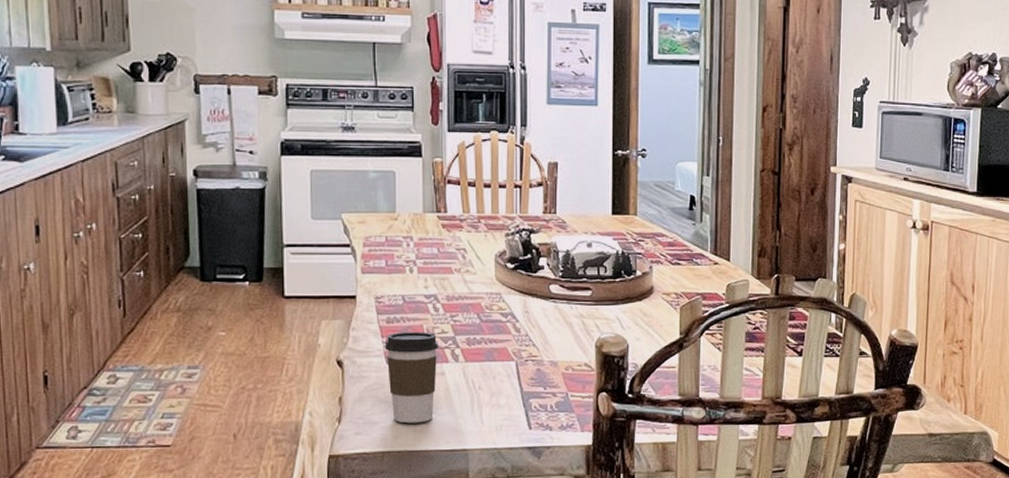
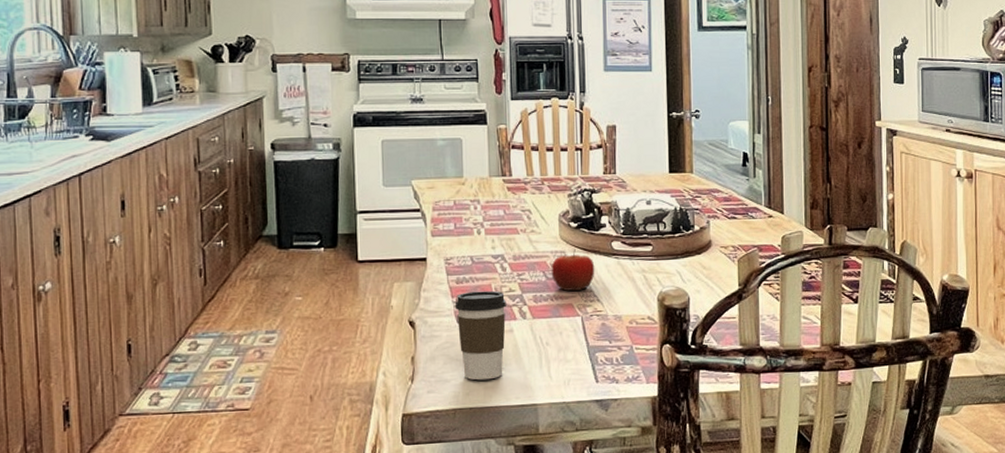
fruit: none [486,291,531,335] -> present [551,249,595,292]

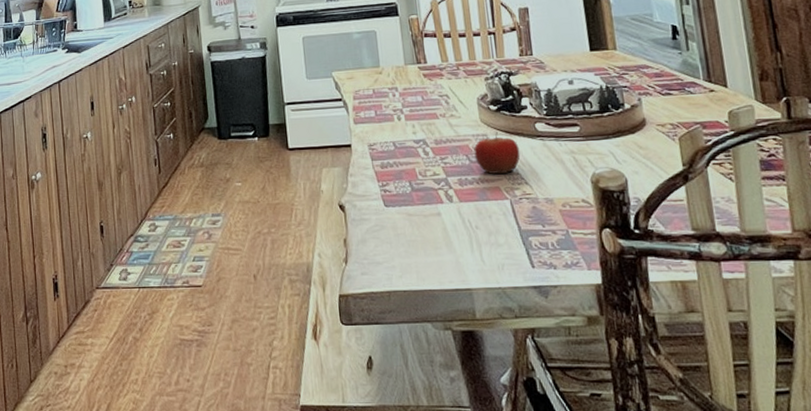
coffee cup: present [454,290,506,381] -> none [381,174,434,264]

